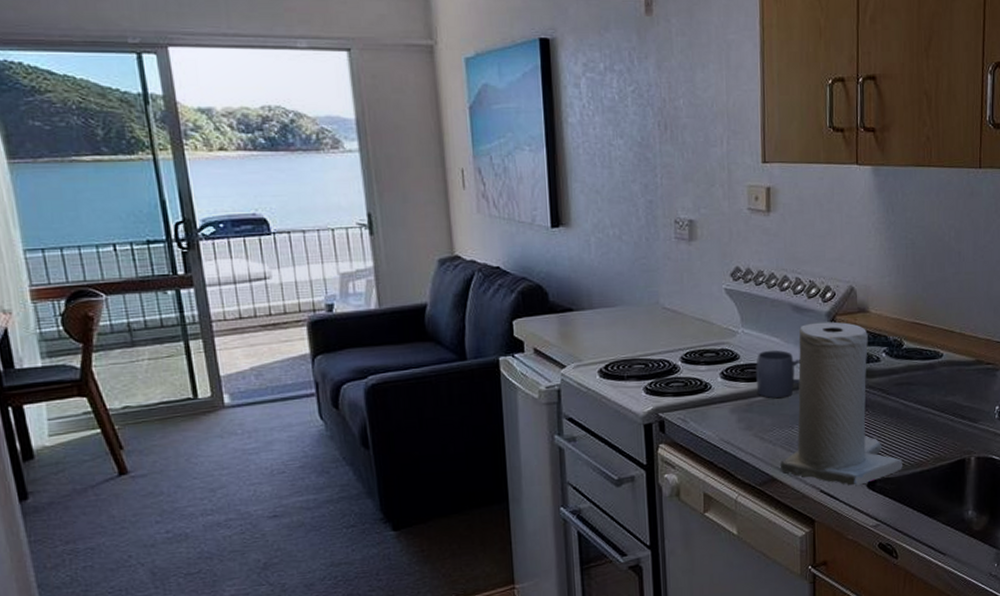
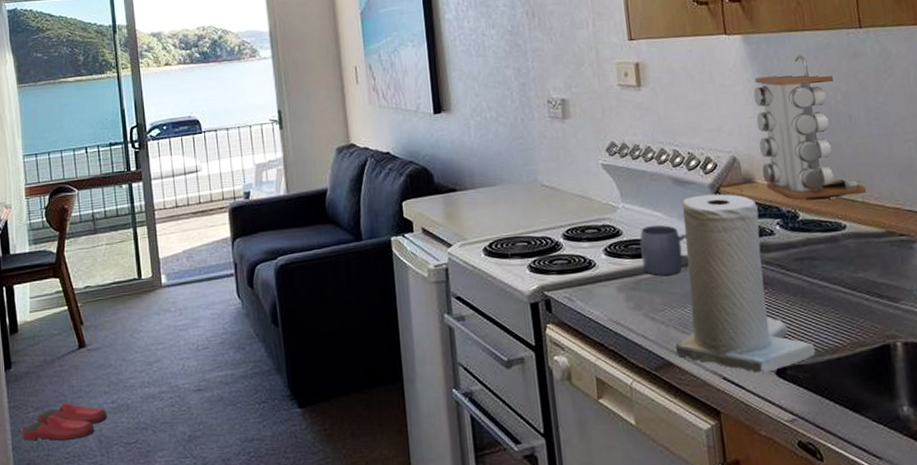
slippers: none [48,533,160,577] -> present [22,402,107,441]
spice rack: none [876,190,965,330] -> present [753,55,867,200]

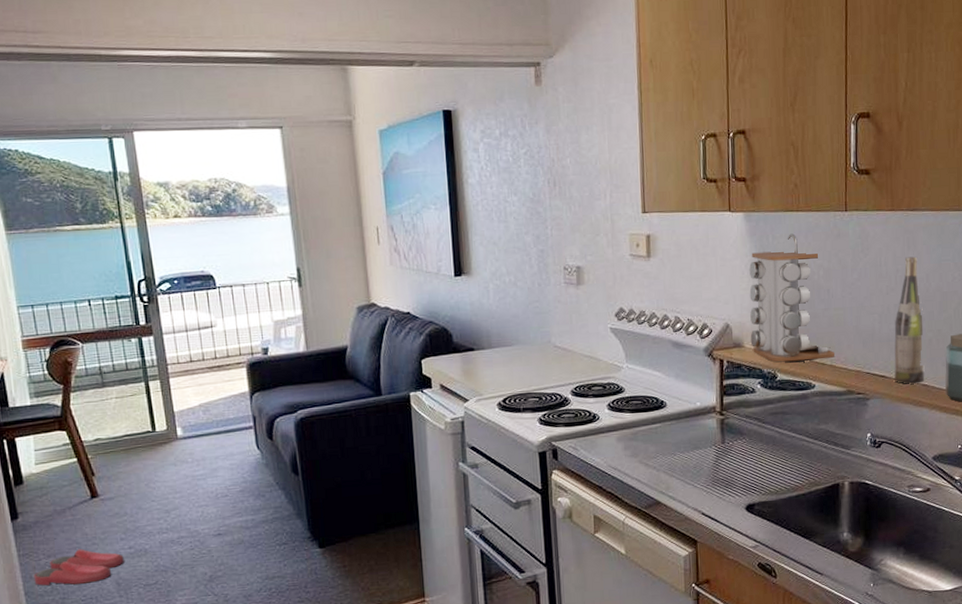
mug: present [639,225,688,276] -> none [639,383,681,428]
paper towel: present [675,194,816,374] -> none [663,356,780,509]

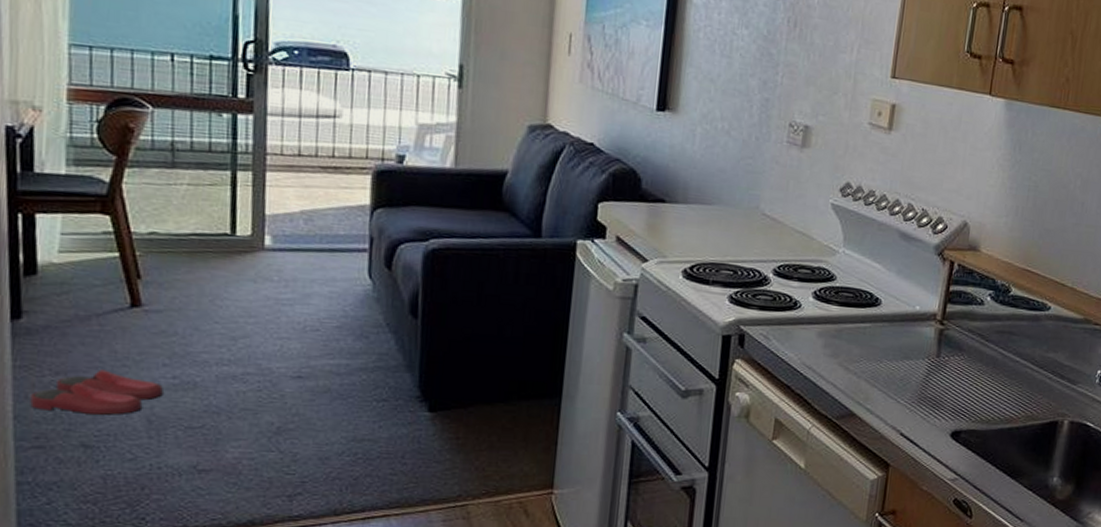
spice rack: present [749,233,836,363] -> none [988,132,1079,280]

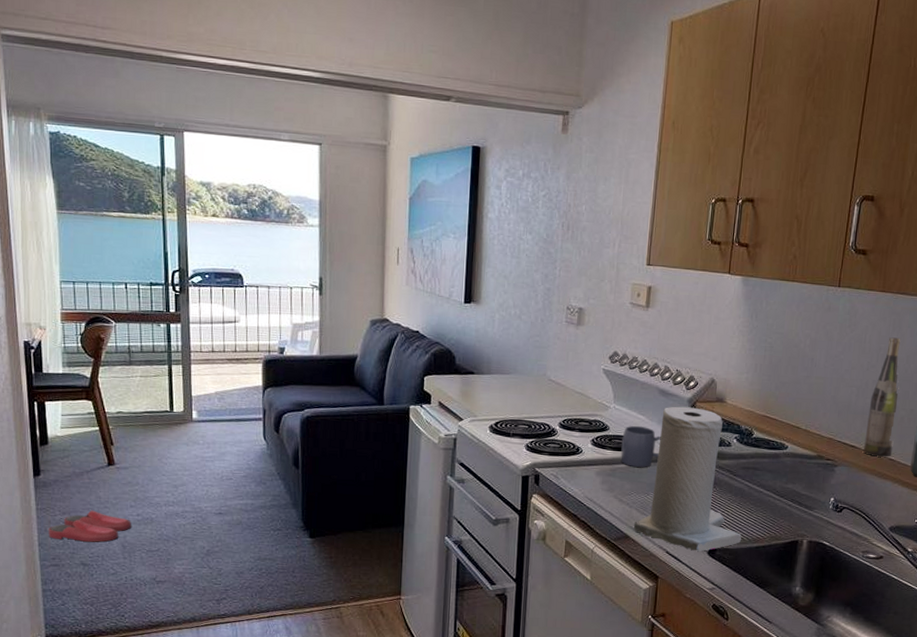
mug: none [849,275,900,329] -> present [620,425,661,468]
paper towel: none [860,253,992,435] -> present [633,406,742,552]

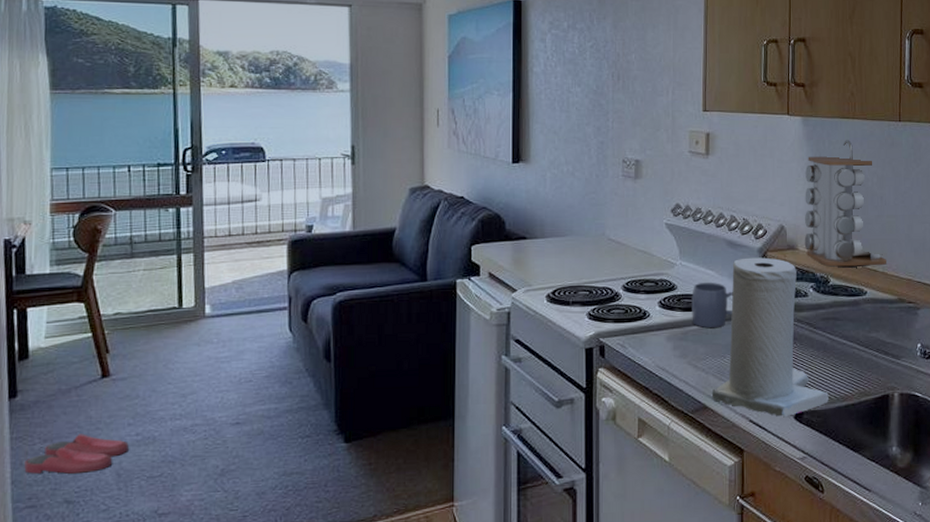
spice rack: none [732,301,811,424] -> present [804,140,887,268]

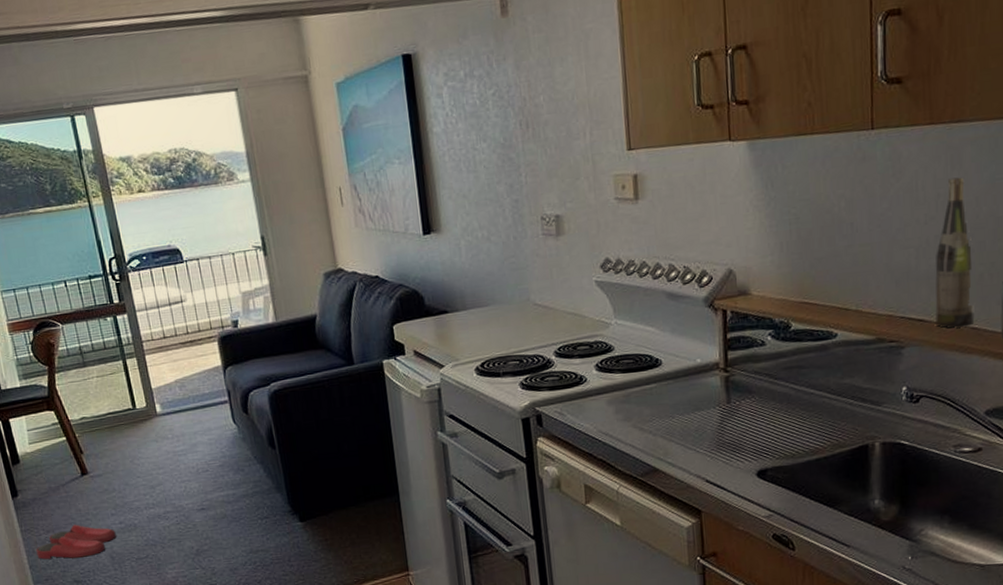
mug: present [691,282,733,329] -> none [631,339,679,389]
paper towel: present [711,257,830,418] -> none [661,307,797,476]
spice rack: present [804,140,887,268] -> none [755,160,862,310]

